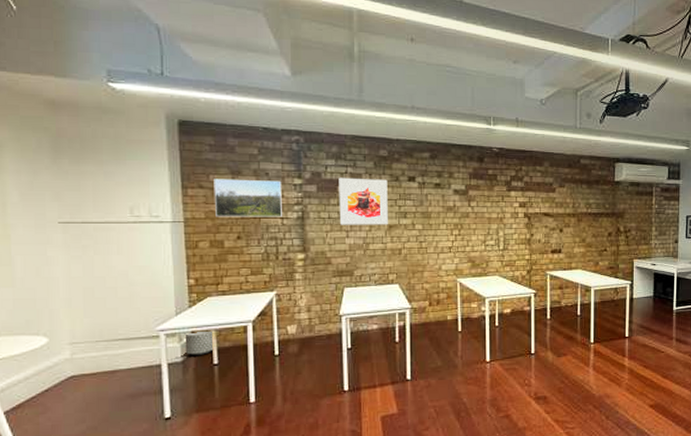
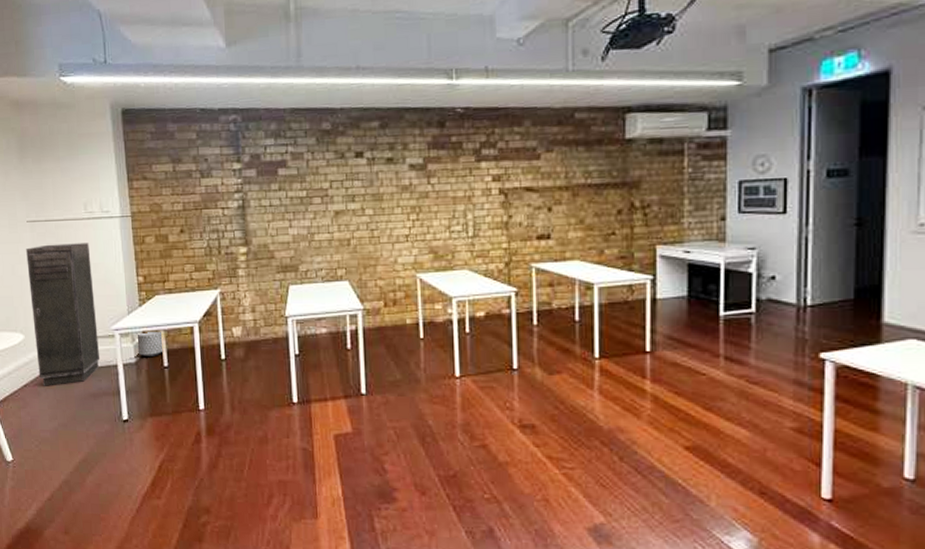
storage cabinet: none [56,246,142,390] -> present [26,243,100,386]
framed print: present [214,178,282,217] -> none [156,166,223,210]
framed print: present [338,177,388,225] -> none [279,157,334,213]

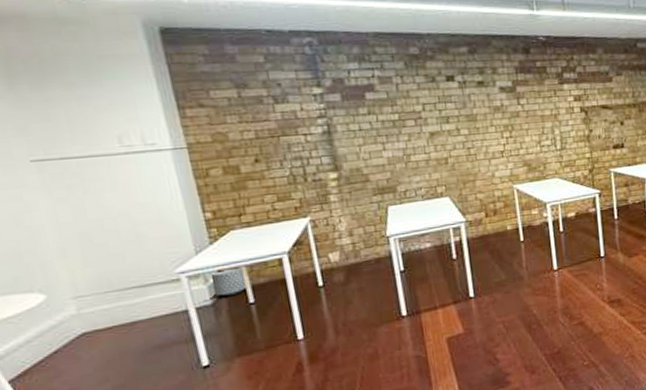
storage cabinet: present [26,243,100,386] -> none [34,181,164,348]

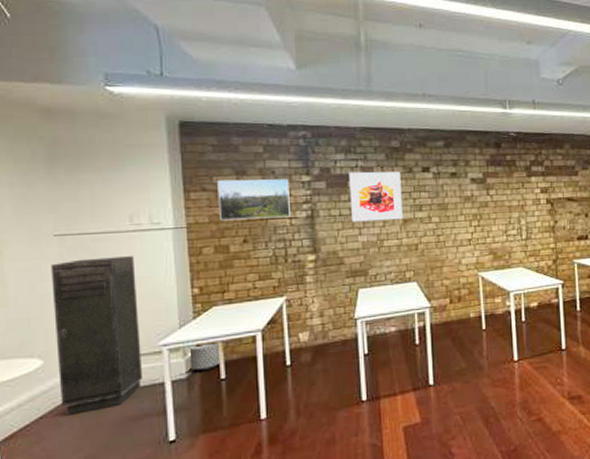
storage cabinet: none [34,181,164,348] -> present [51,256,143,415]
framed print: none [215,91,305,140] -> present [217,179,290,221]
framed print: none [365,81,429,137] -> present [349,171,403,222]

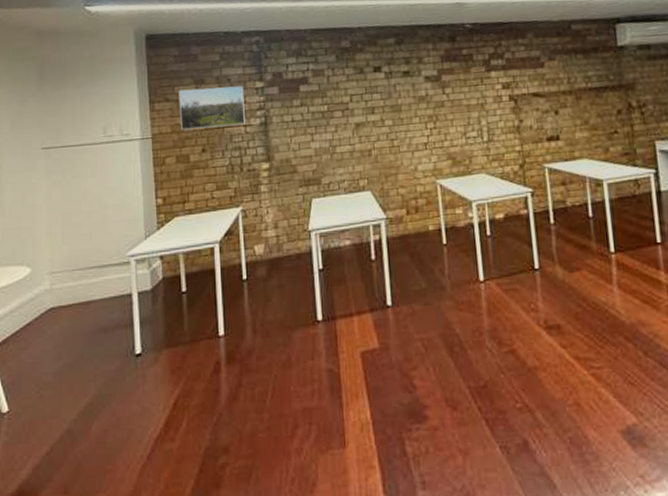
storage cabinet: present [51,256,143,415] -> none [39,167,114,323]
planter: present [189,342,221,371] -> none [153,253,182,283]
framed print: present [349,171,403,222] -> none [300,72,355,128]

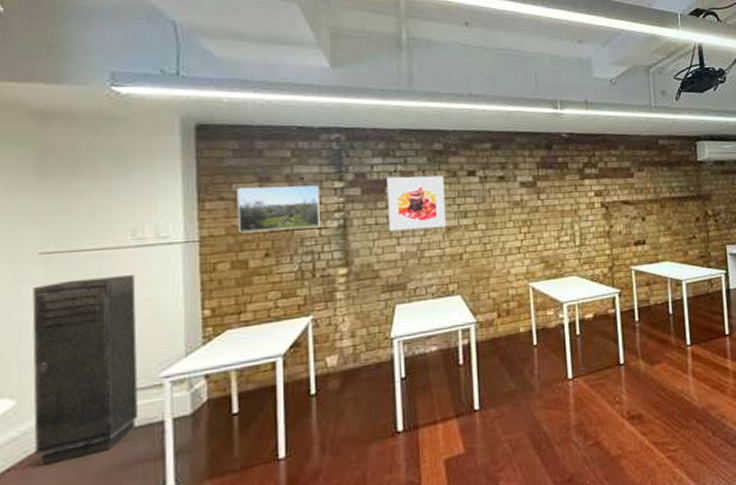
storage cabinet: none [39,167,114,323] -> present [32,275,139,466]
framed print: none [300,72,355,128] -> present [387,175,446,231]

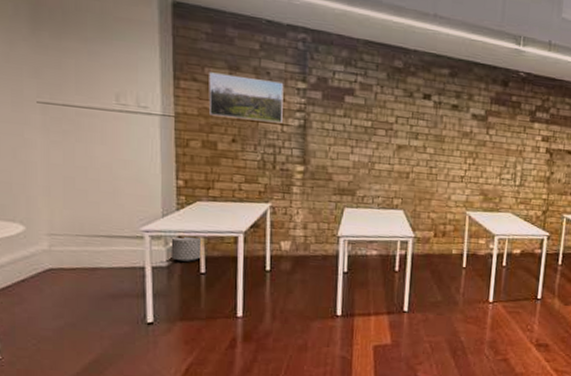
storage cabinet: present [32,275,139,466] -> none [34,131,124,284]
planter: none [196,372,233,406] -> present [170,234,201,263]
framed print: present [387,175,446,231] -> none [345,86,401,145]

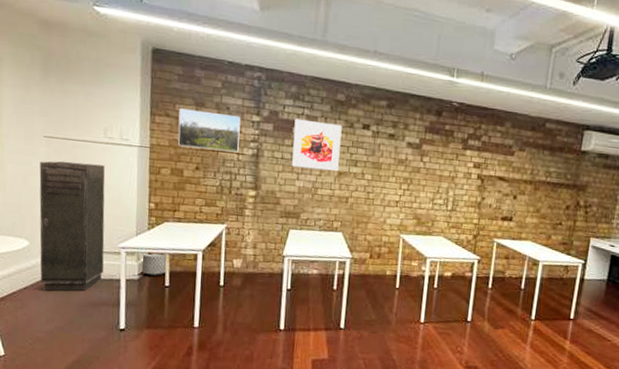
storage cabinet: none [34,131,124,284] -> present [39,161,105,292]
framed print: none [345,86,401,145] -> present [292,118,342,172]

